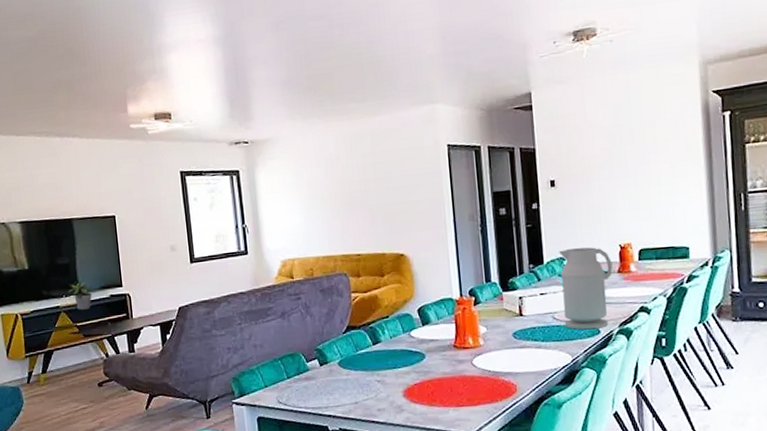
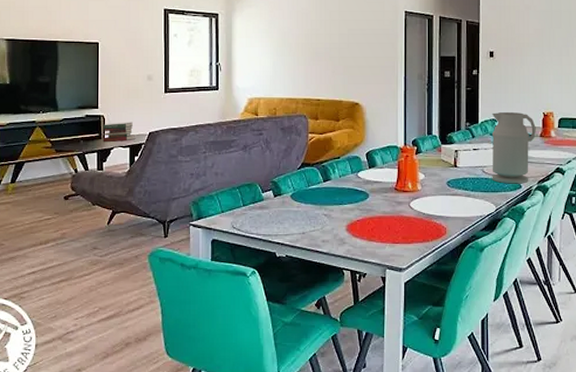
potted plant: present [67,281,93,310] -> none [45,100,69,126]
books: none [129,298,164,323] -> present [102,122,135,143]

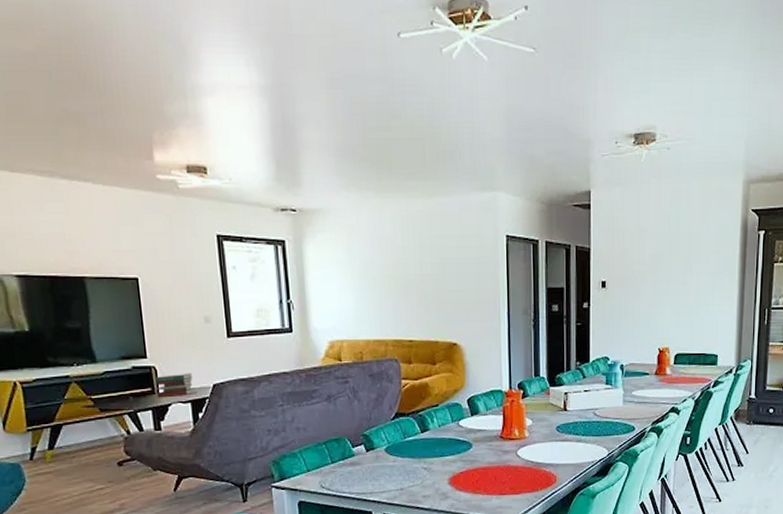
water jug: present [491,112,536,184] -> none [603,349,651,427]

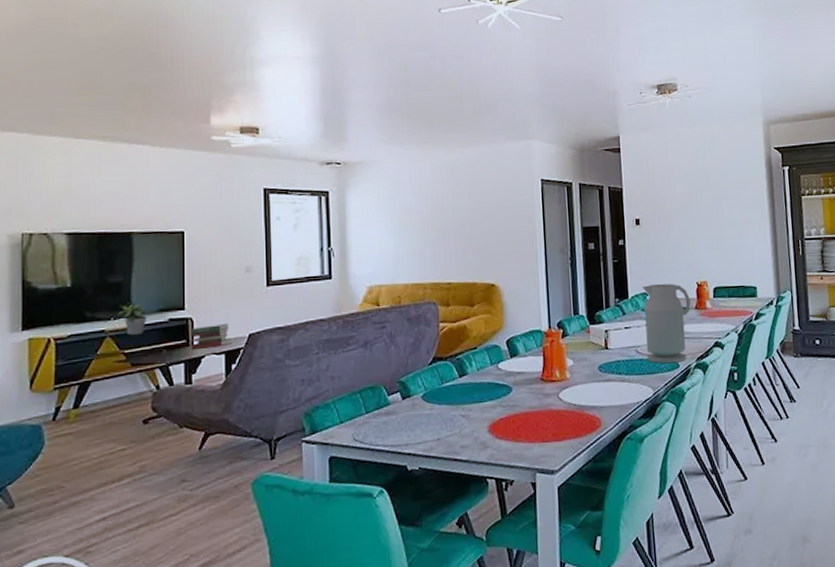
potted plant: none [79,349,111,381] -> present [117,303,148,335]
water jug: none [603,349,651,427] -> present [642,284,691,364]

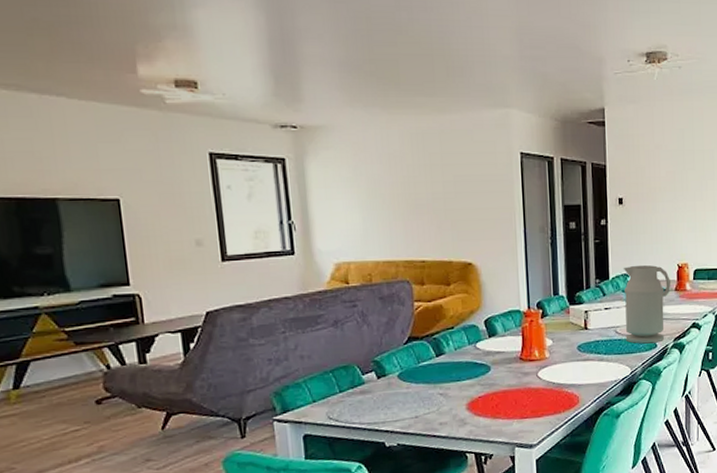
potted plant: present [117,303,148,335] -> none [51,277,87,312]
books: present [191,323,231,350] -> none [139,300,187,329]

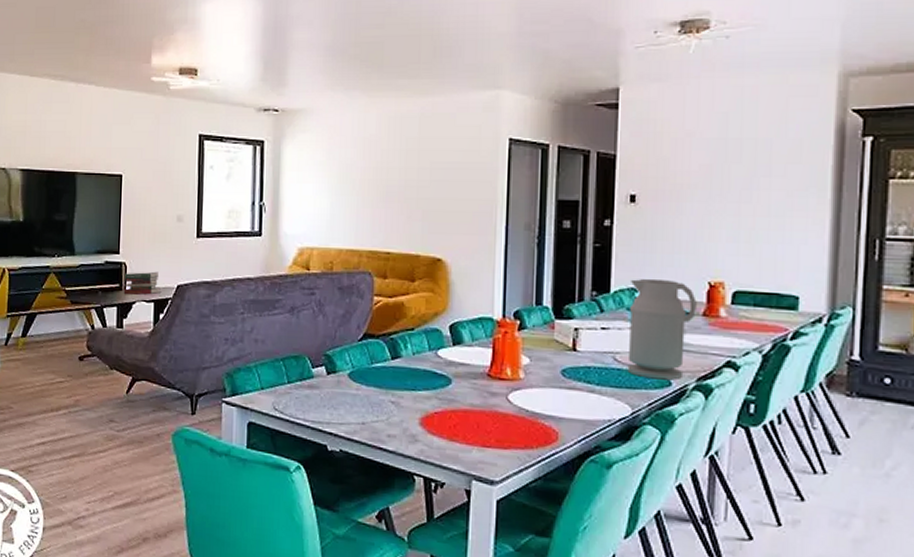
books: none [139,300,187,329] -> present [123,271,161,296]

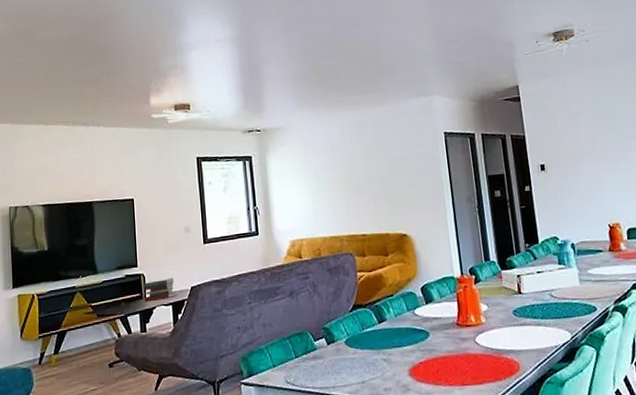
water jug: present [627,279,697,380] -> none [551,227,604,308]

